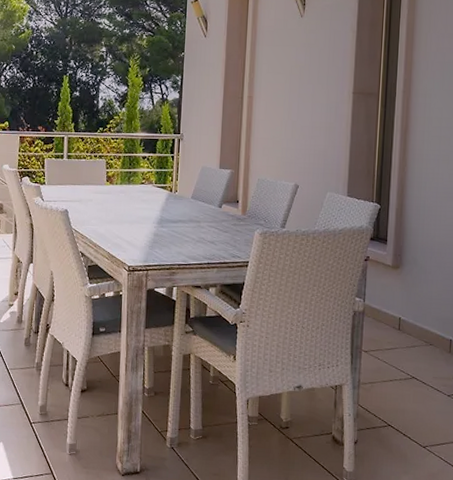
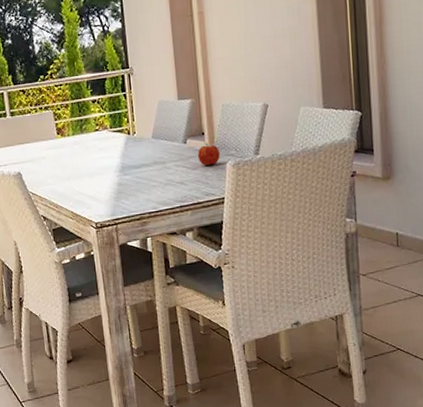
fruit: none [230,211,250,231] -> present [198,144,220,166]

